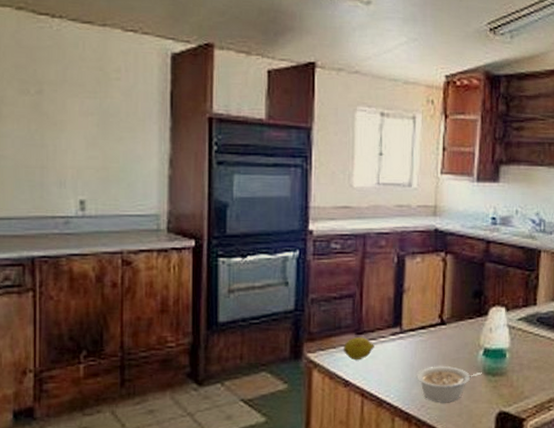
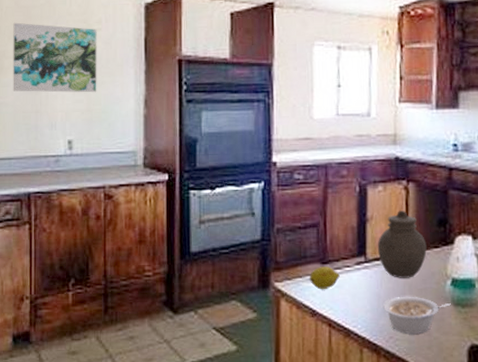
wall art: none [13,64,115,149] -> present [13,22,97,93]
jar: none [413,282,462,349] -> present [377,211,427,278]

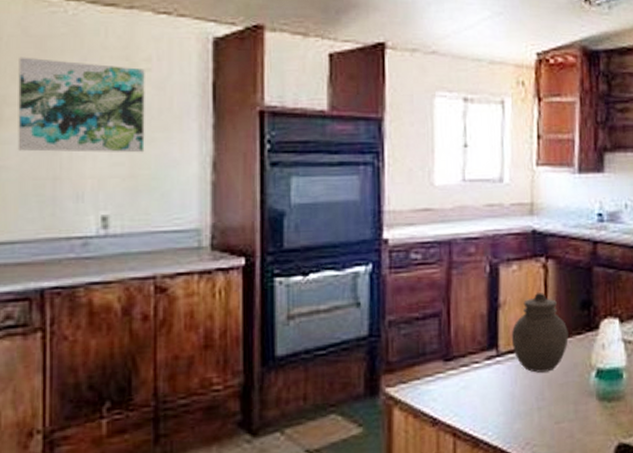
fruit: present [309,267,340,290] -> none [428,364,467,393]
legume: present [383,297,451,334] -> none [518,393,596,438]

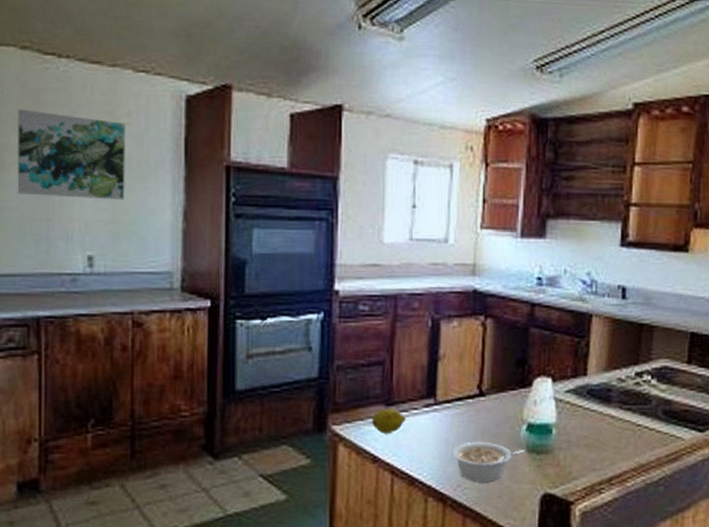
fruit: none [428,364,467,393] -> present [371,409,406,434]
jar: present [511,293,569,373] -> none [448,349,503,422]
legume: none [518,393,596,438] -> present [452,443,525,482]

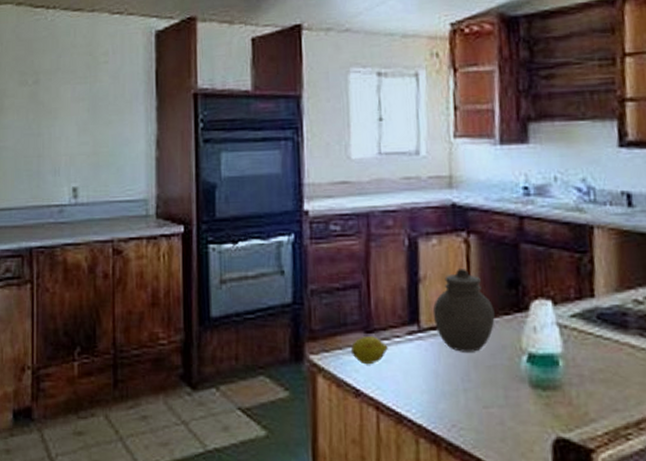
wall art: present [17,109,126,201] -> none [13,57,104,134]
jar: none [448,349,503,422] -> present [432,269,495,352]
legume: present [452,443,525,482] -> none [443,376,528,422]

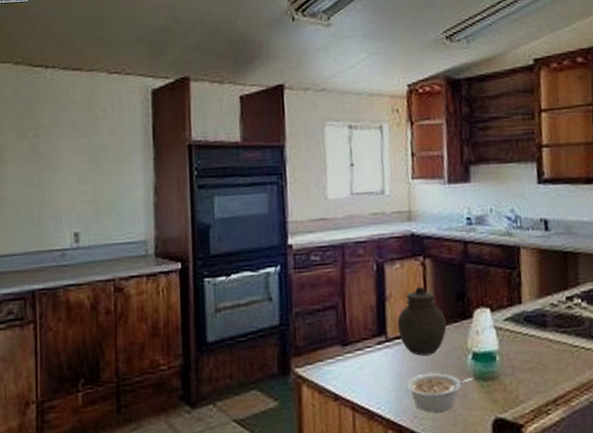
fruit: present [350,336,388,365] -> none [330,348,361,373]
legume: none [443,376,528,422] -> present [406,373,473,412]

